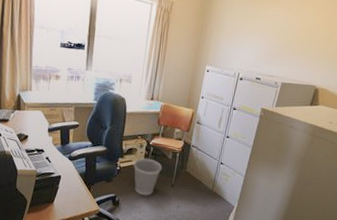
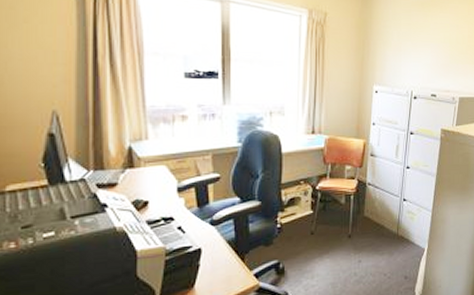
wastebasket: present [134,158,162,196] -> none [299,207,335,255]

